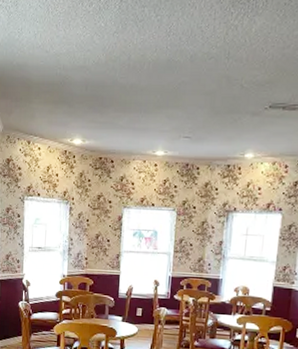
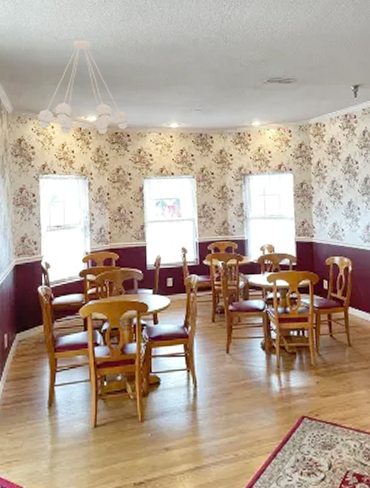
chandelier: none [24,54,115,158] -> present [36,39,129,134]

